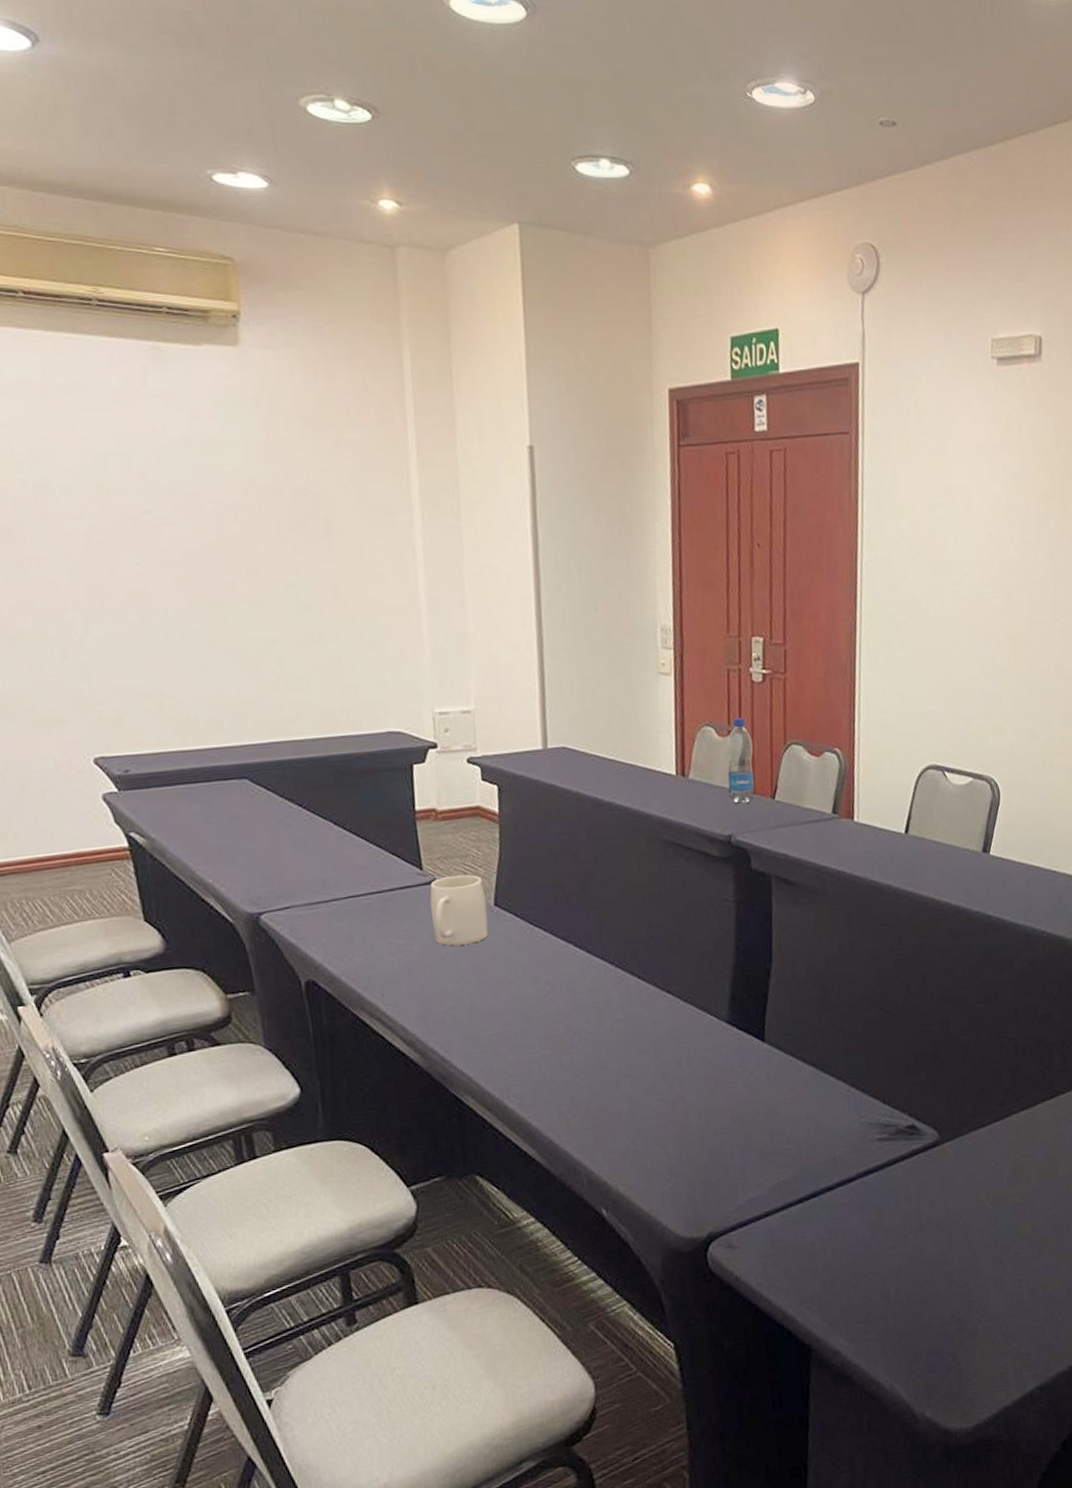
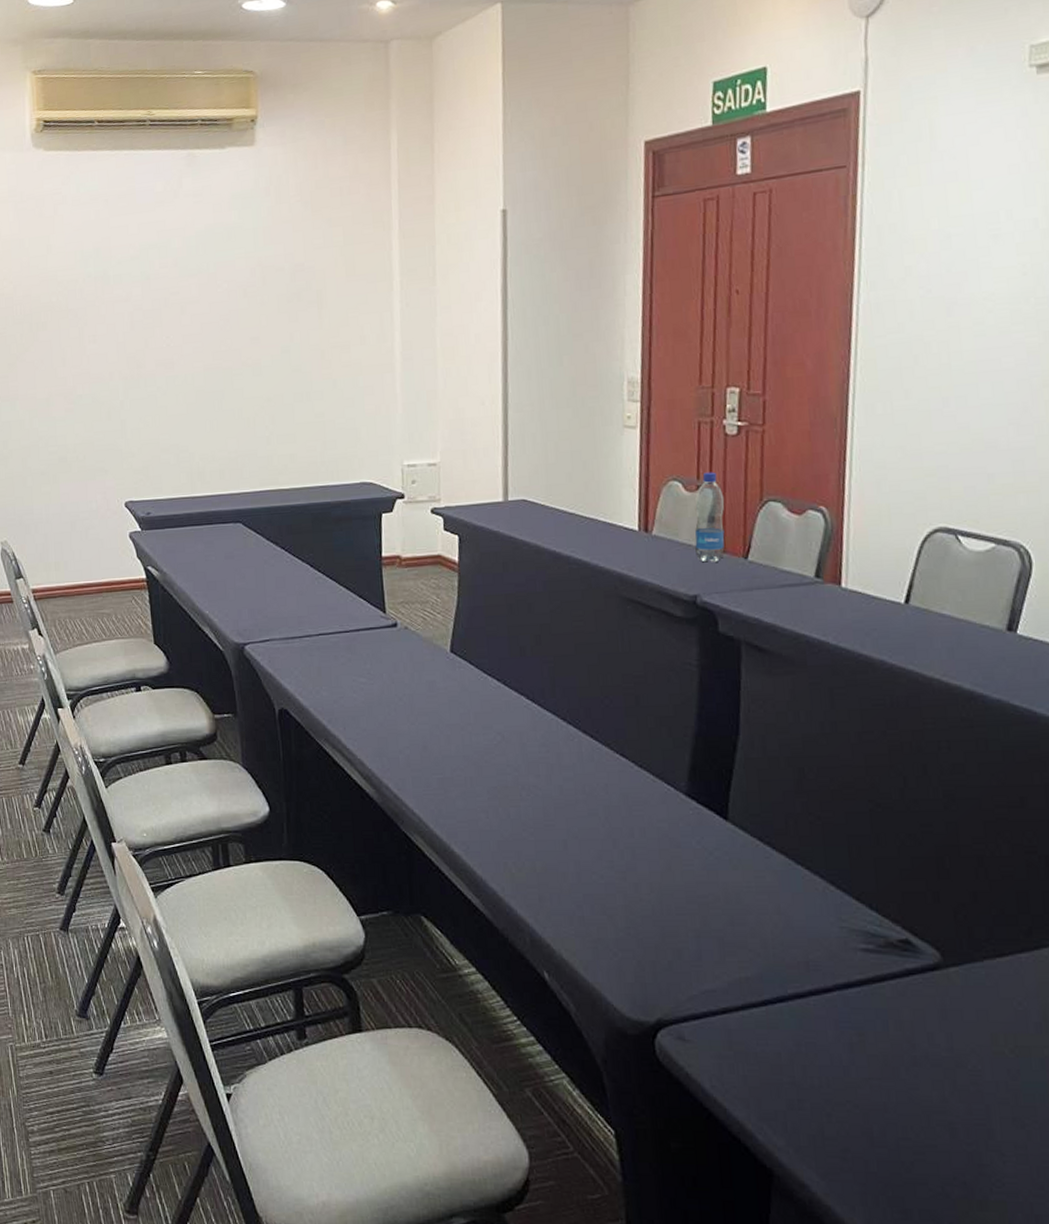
mug: present [429,874,489,946] -> none [390,620,444,688]

